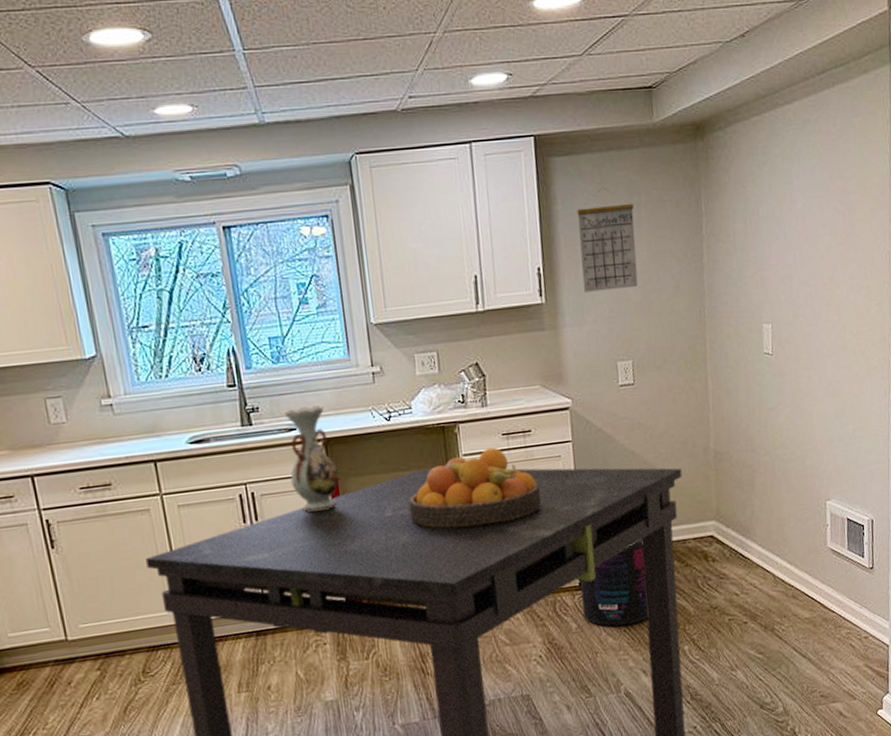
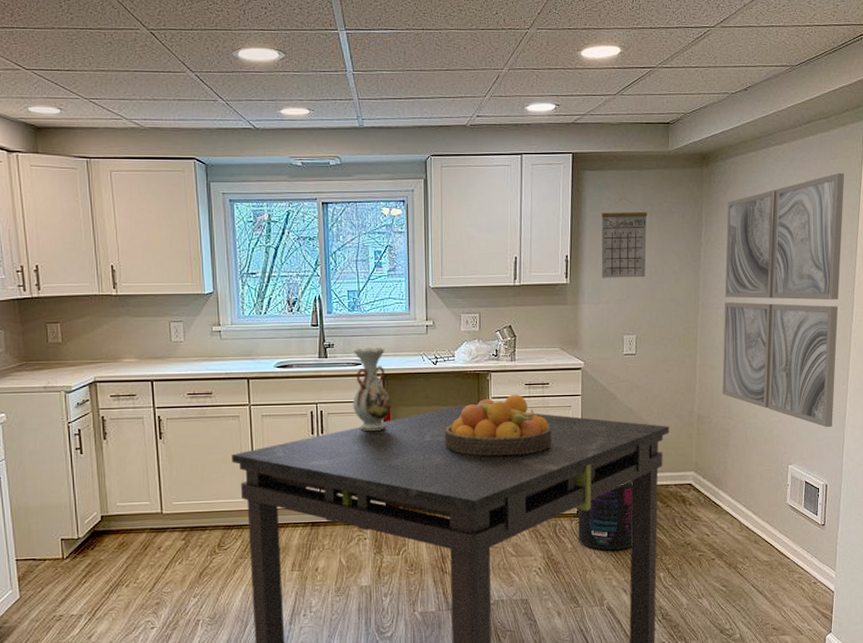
wall art: none [730,133,876,451] -> present [722,172,845,427]

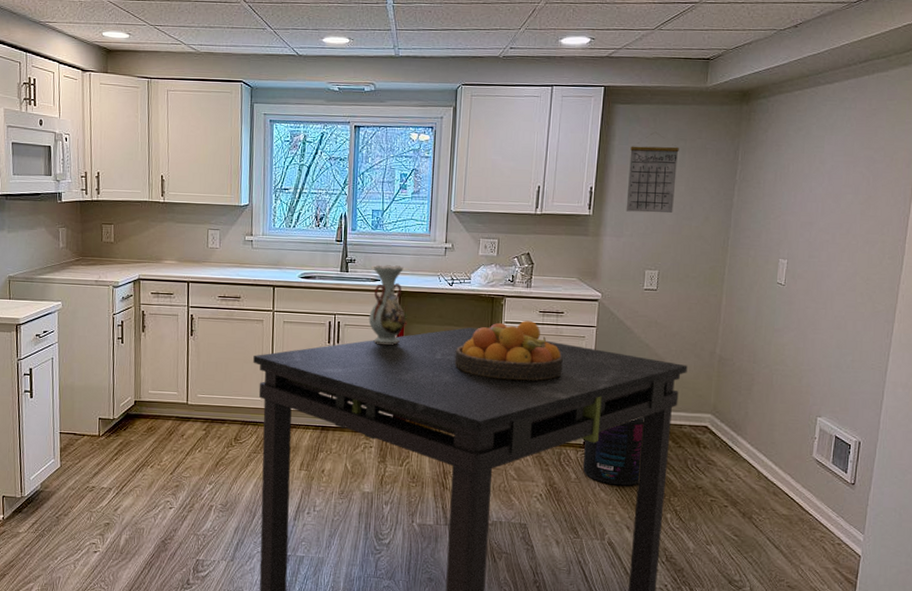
wall art: present [722,172,845,427] -> none [748,114,903,381]

